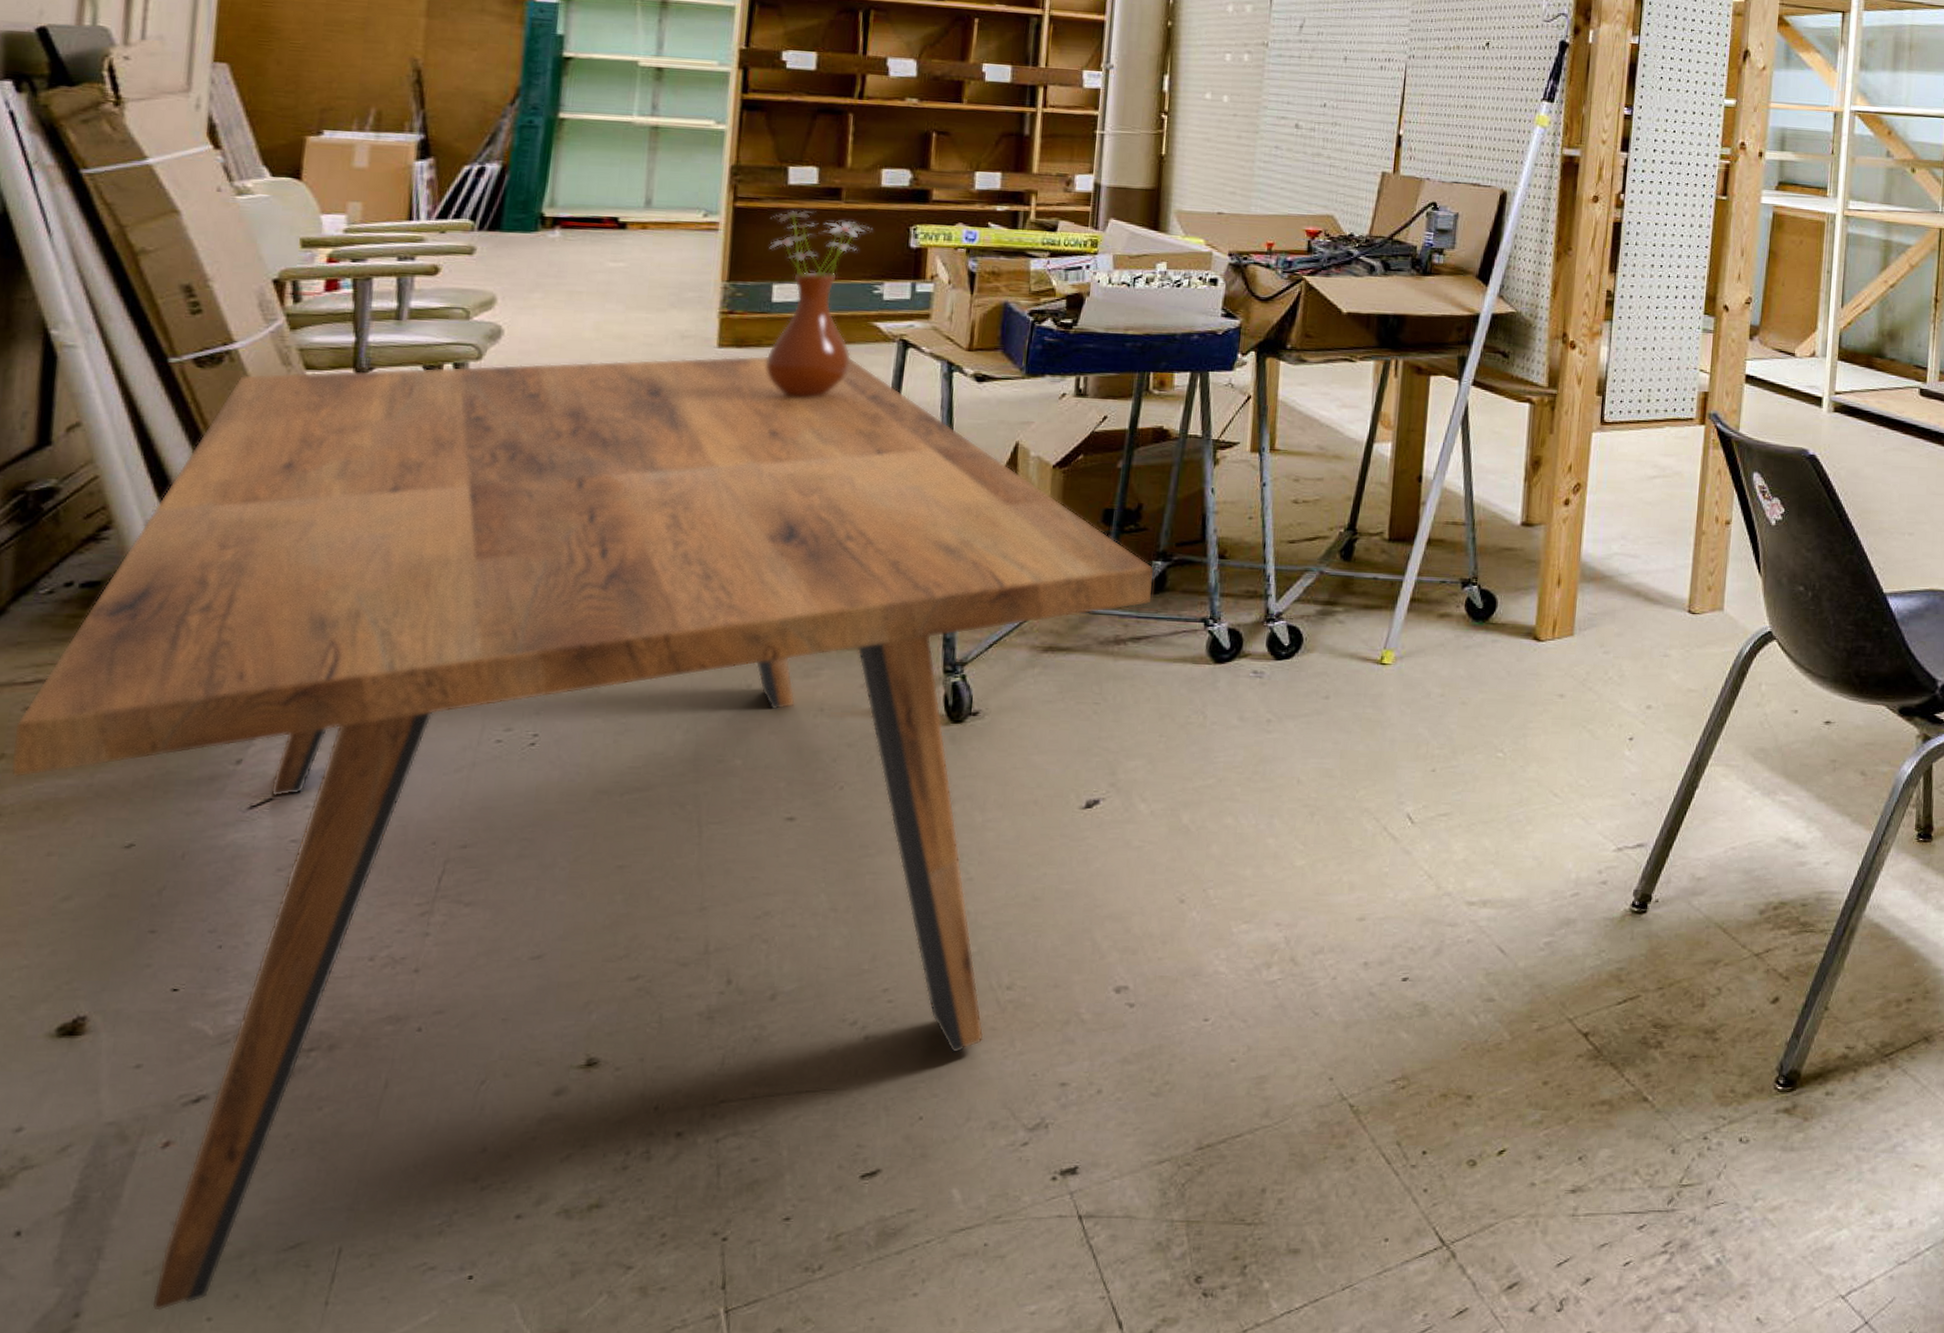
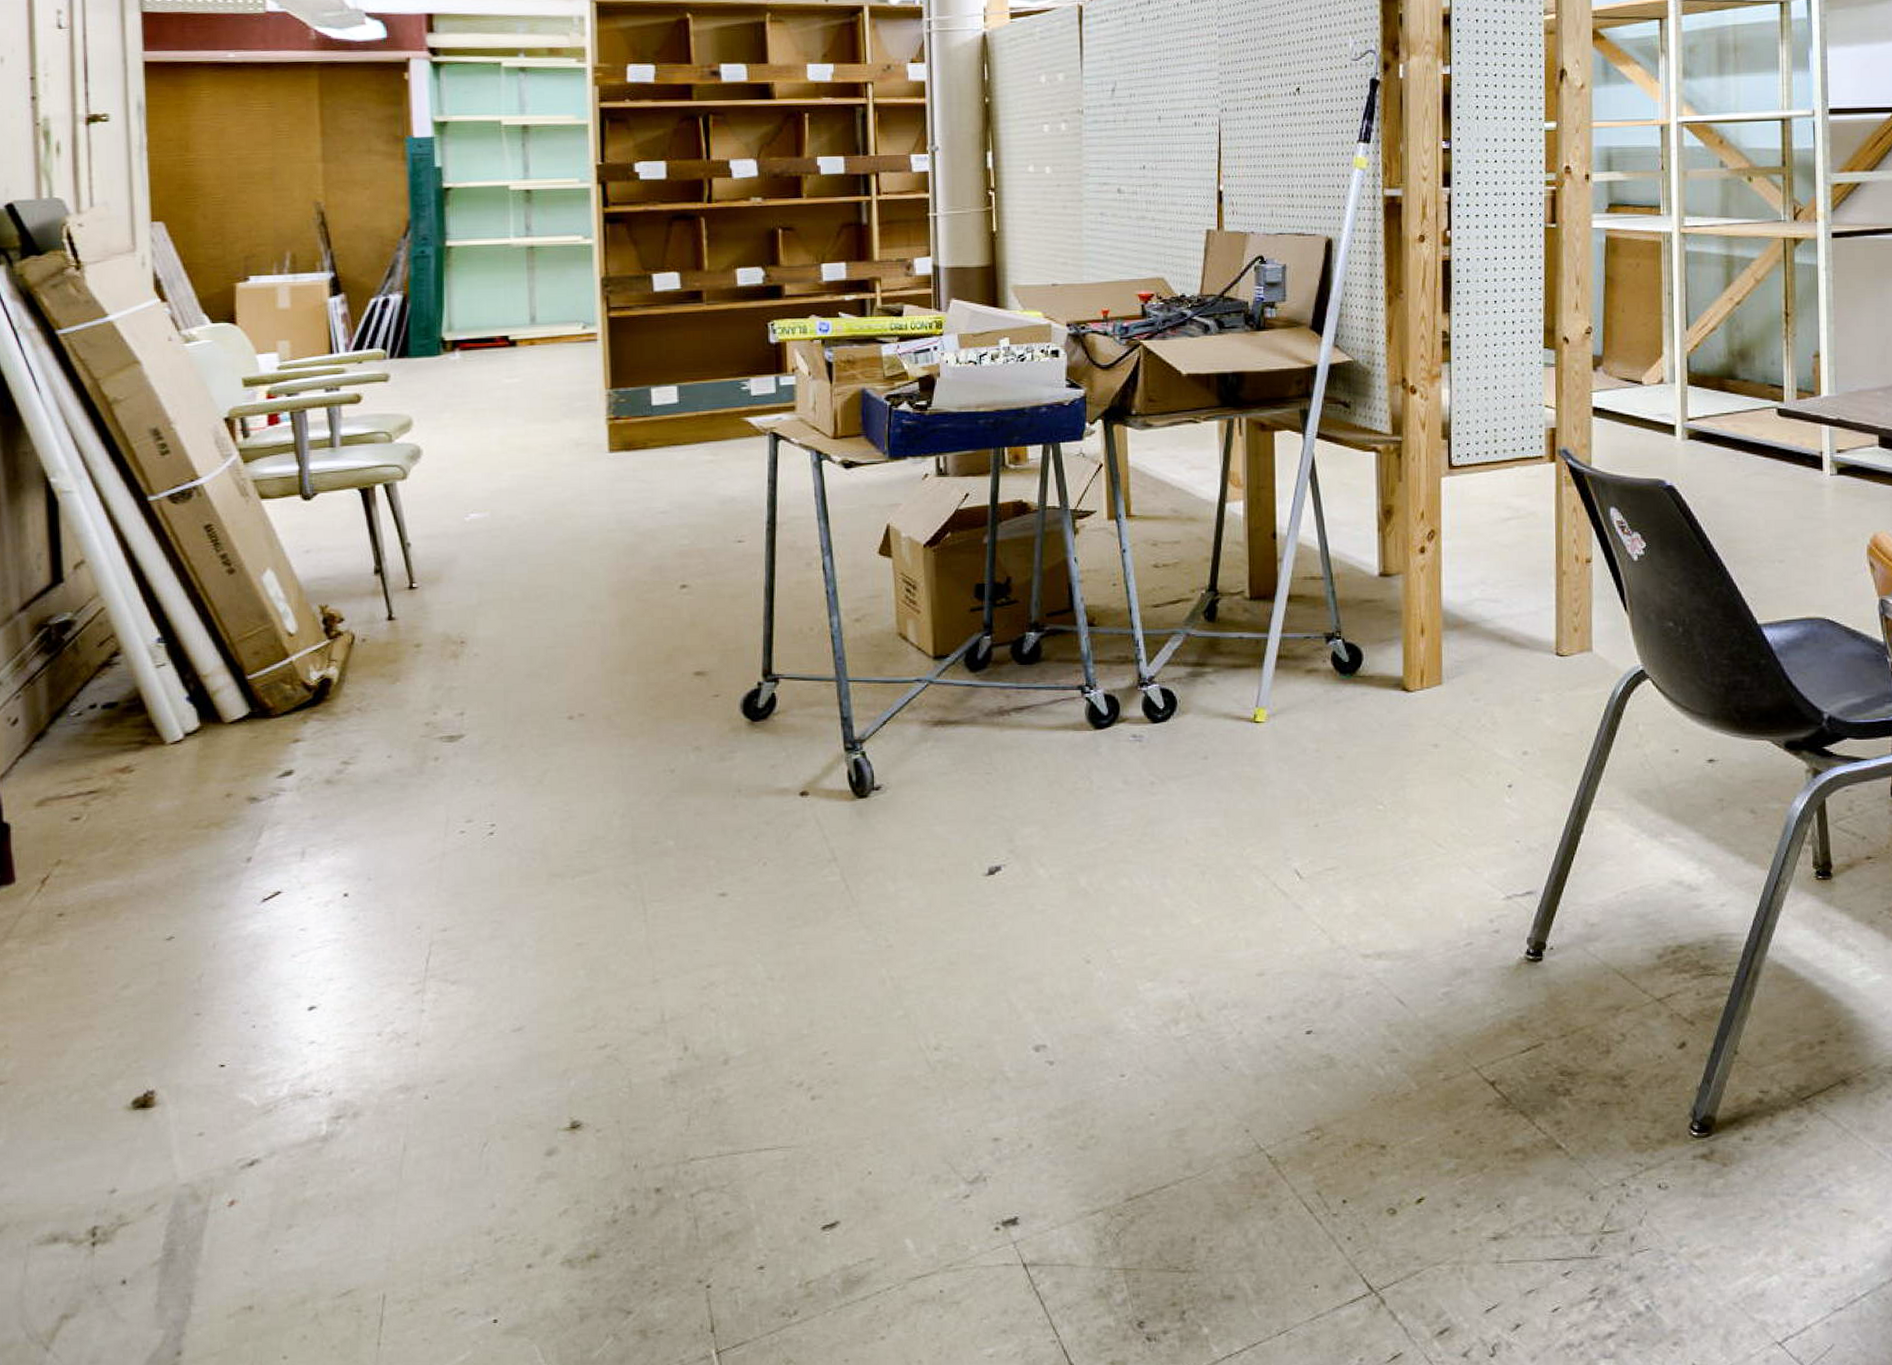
dining table: present [10,355,1154,1311] -> none [65,453,1030,1350]
vase: present [766,209,874,398] -> none [641,314,735,495]

